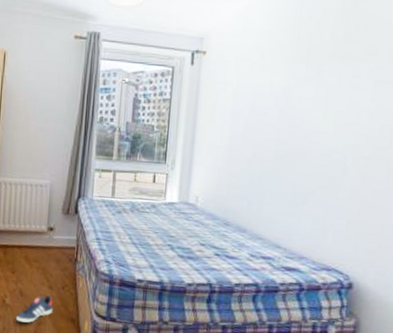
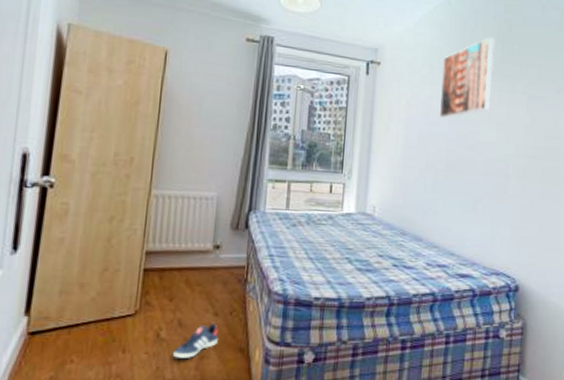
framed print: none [269,15,337,108] -> present [440,36,495,119]

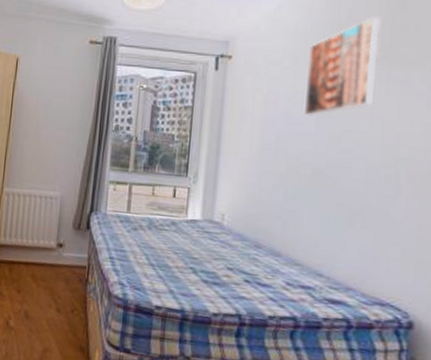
sneaker: present [173,323,219,358] -> none [20,318,61,349]

